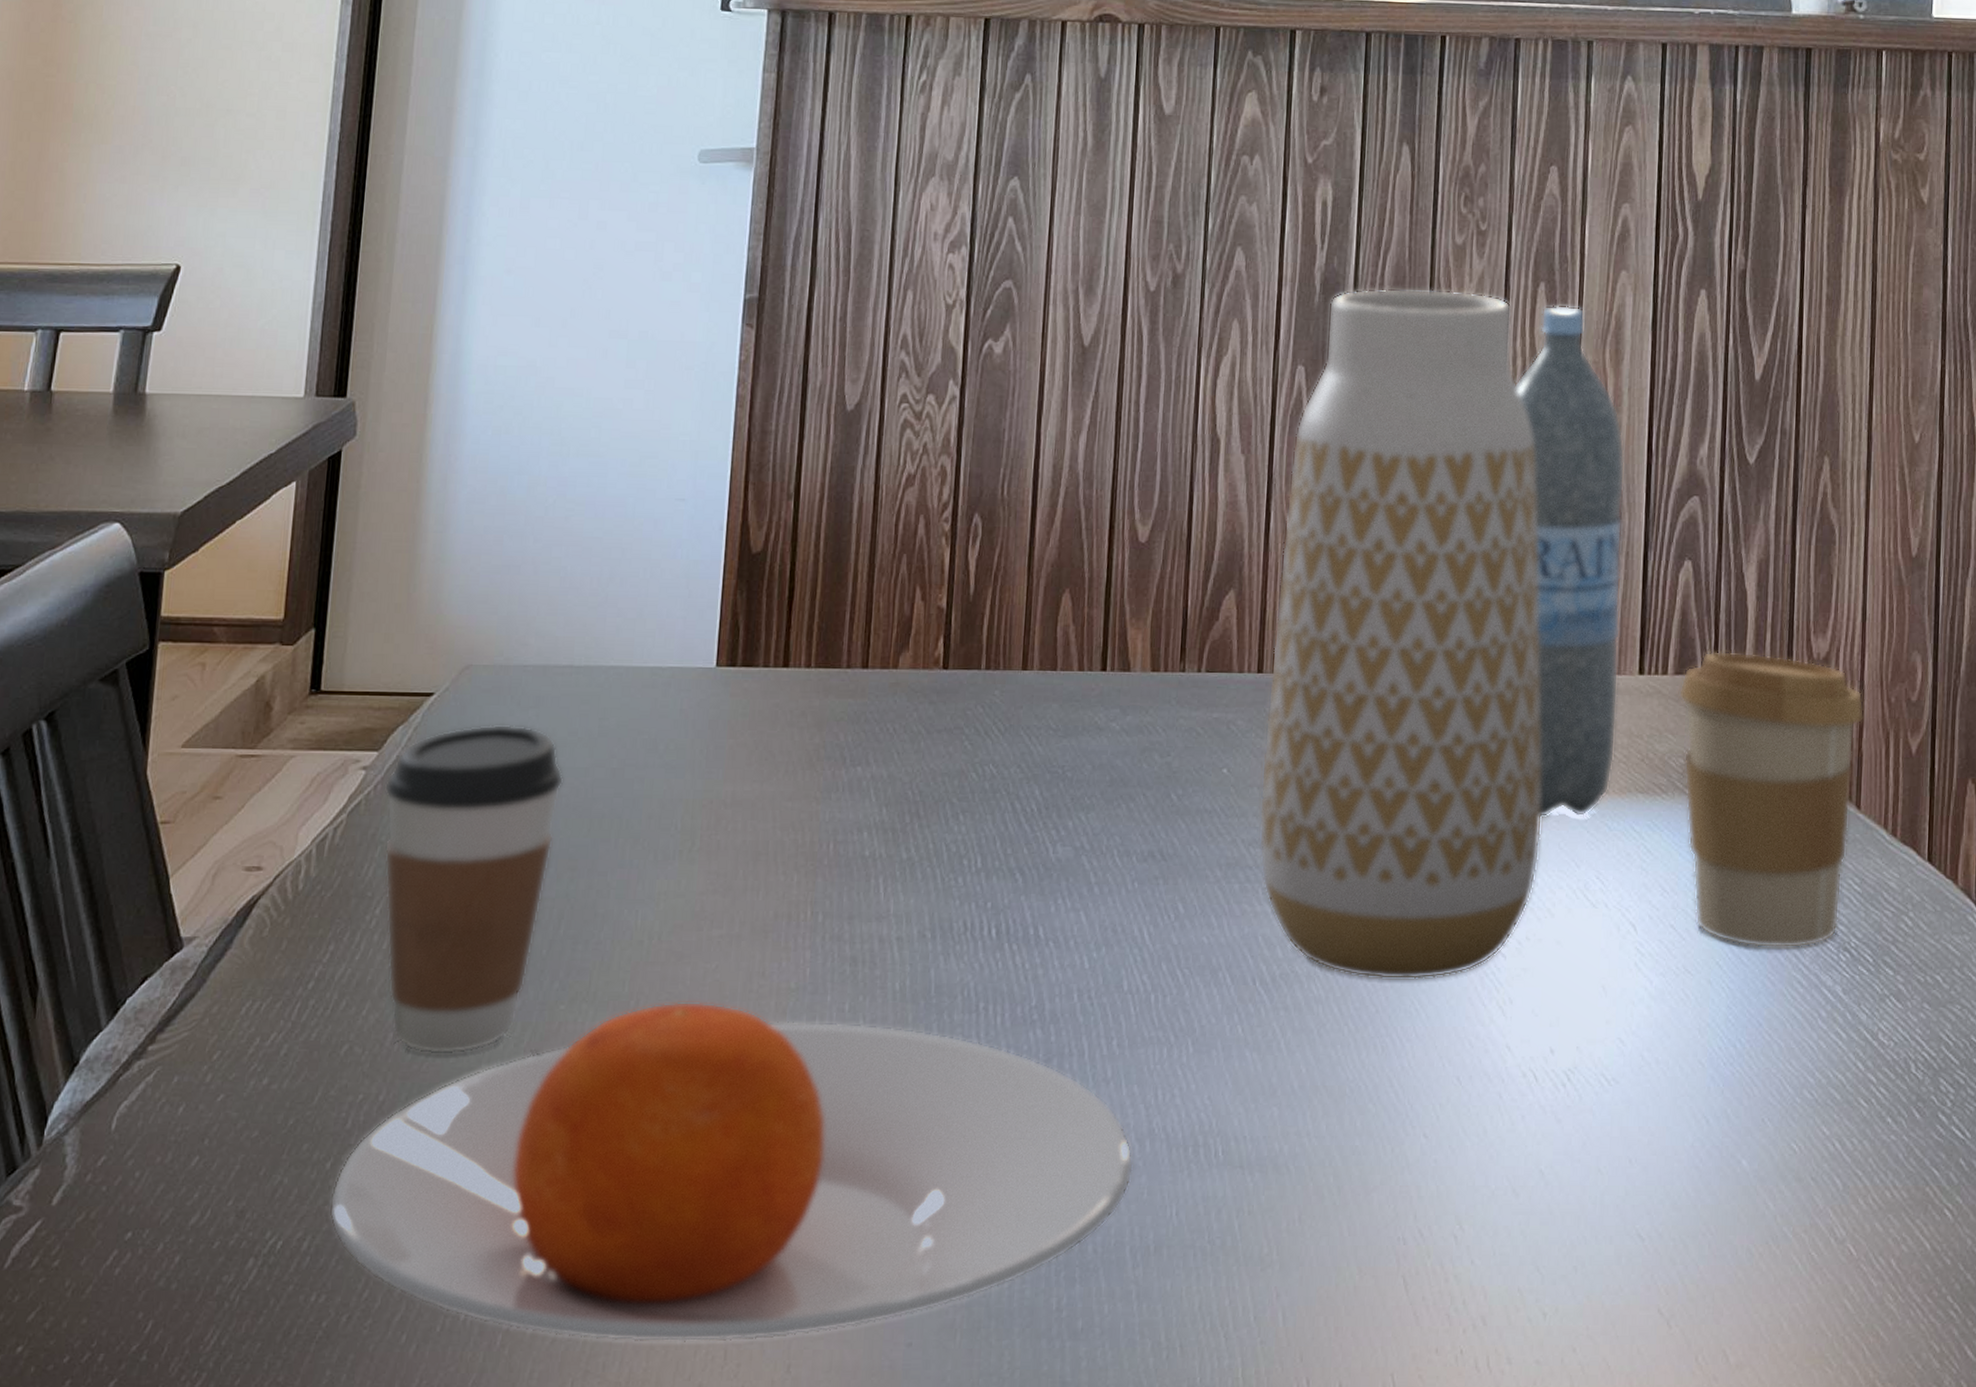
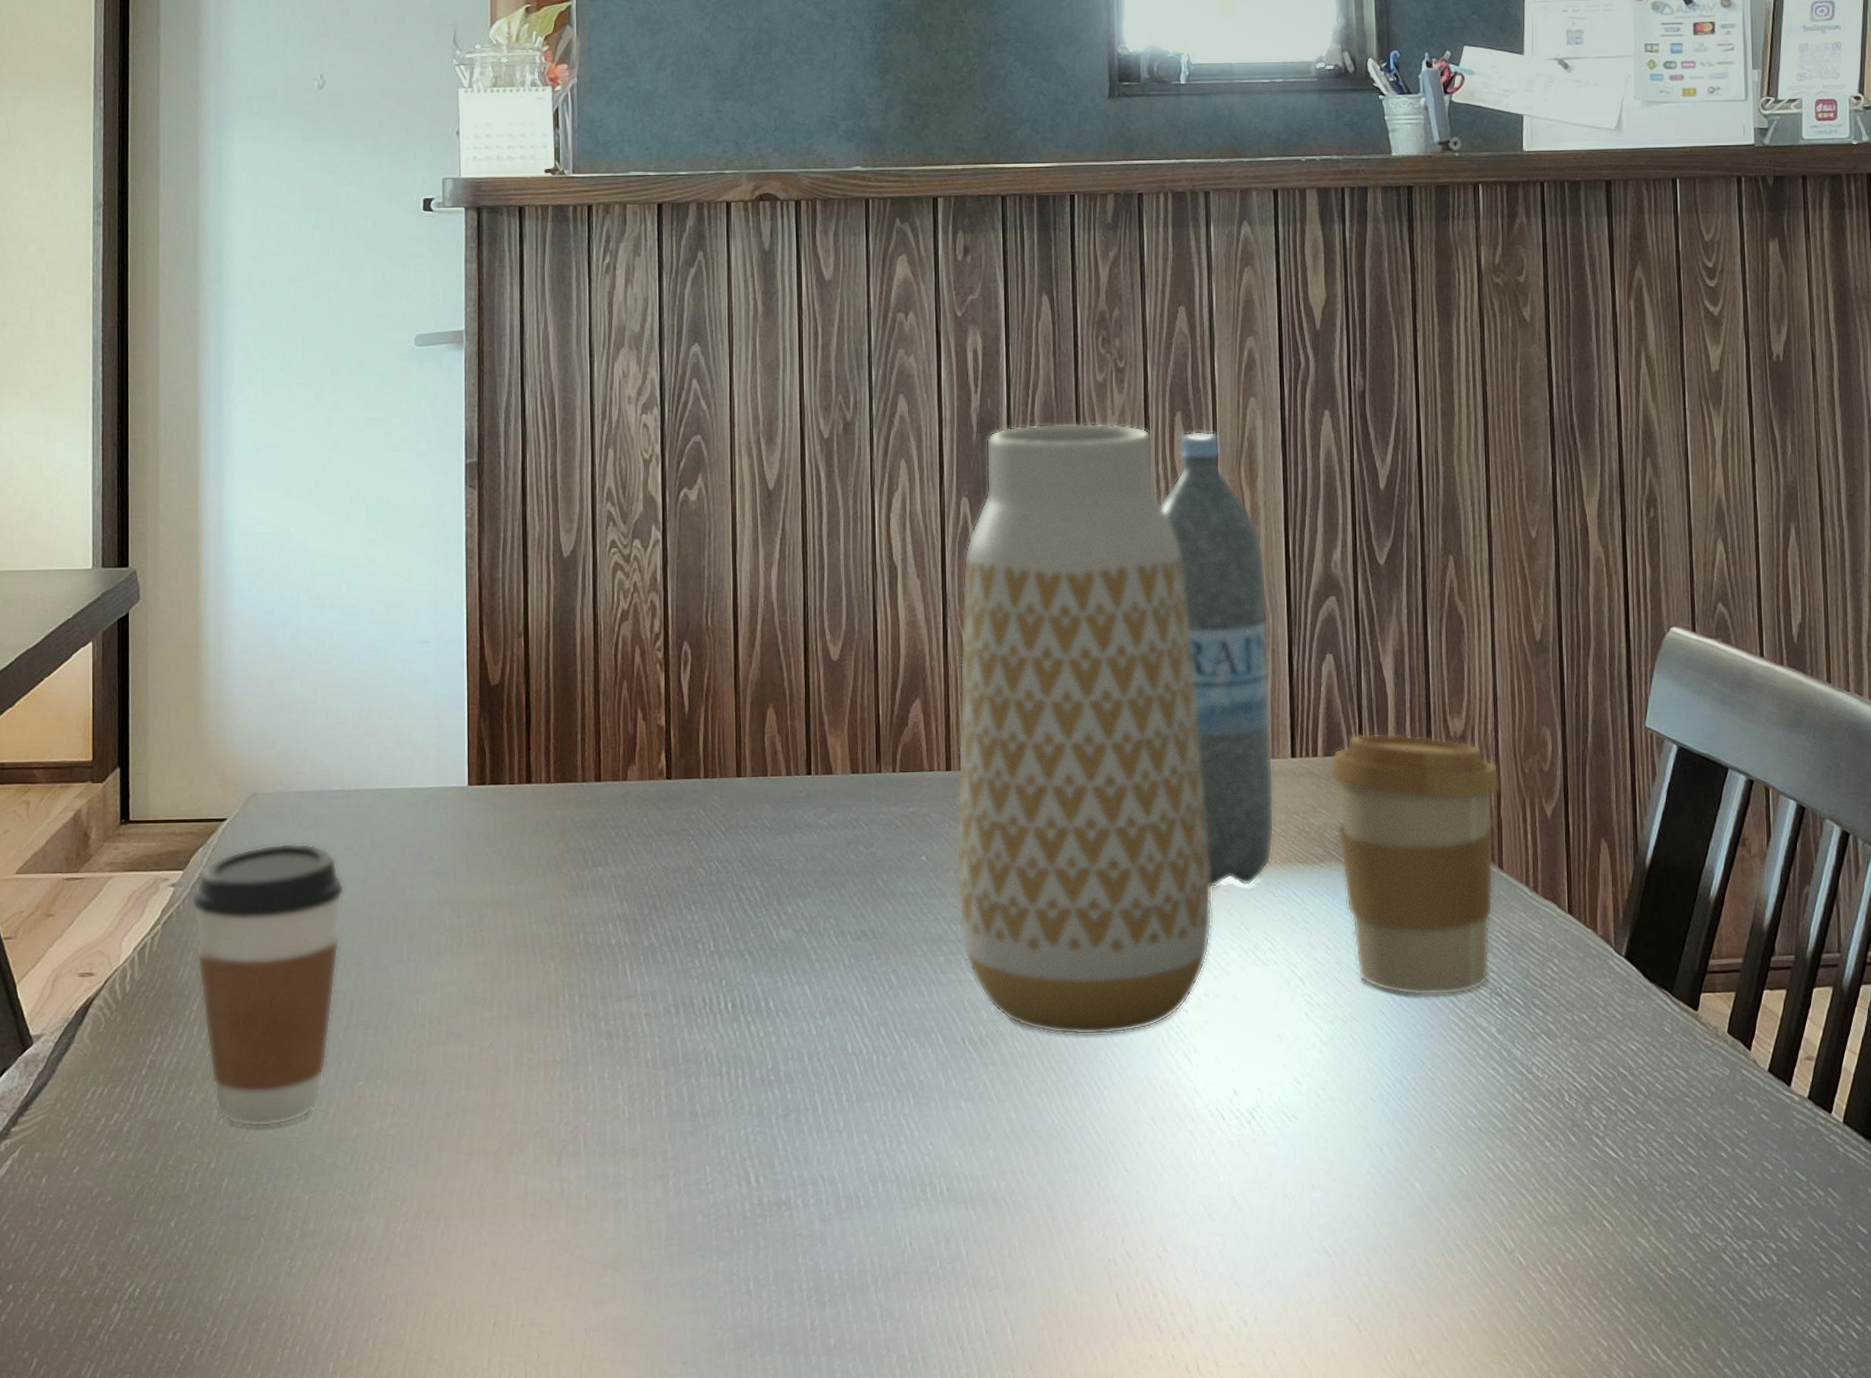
plate: present [329,1001,1134,1342] -> none [177,1074,870,1367]

